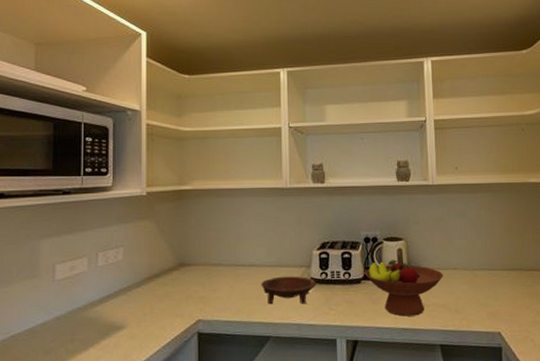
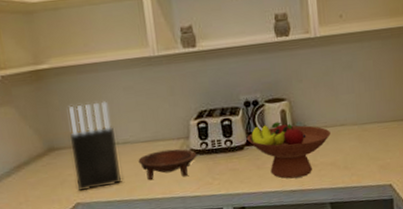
knife block: none [200,224,242,309] -> present [69,101,121,191]

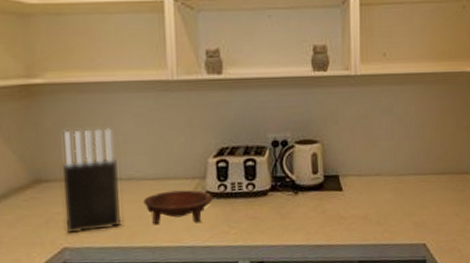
fruit bowl: present [247,121,330,179] -> none [273,166,364,232]

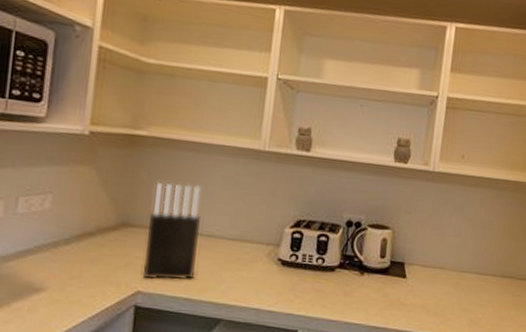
bowl: present [143,189,214,225] -> none [218,252,284,288]

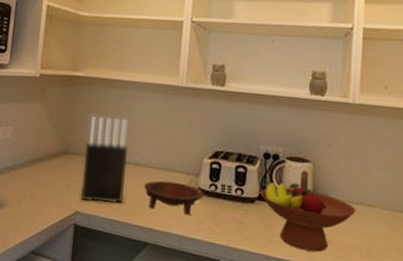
bowl: none [218,252,284,288] -> present [144,180,204,216]
fruit bowl: none [341,249,428,315] -> present [260,181,356,252]

